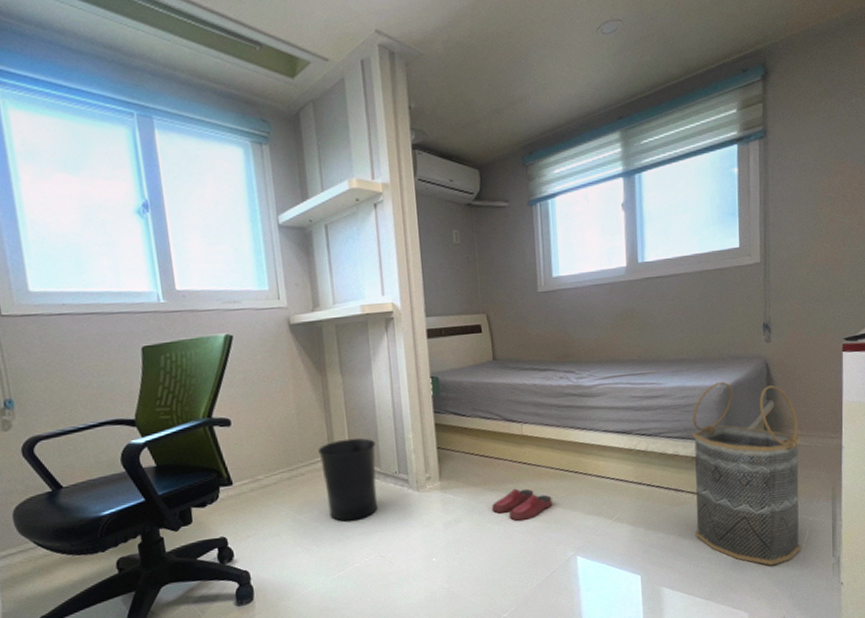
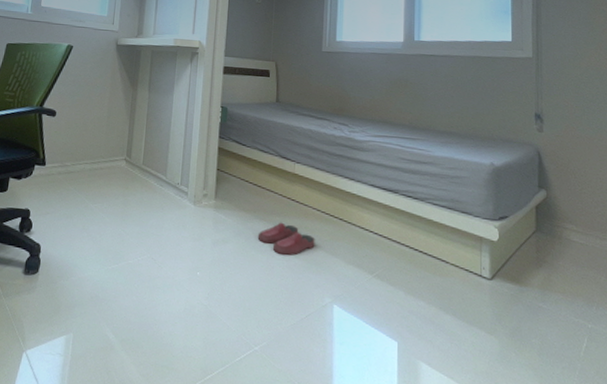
waste bin: present [318,438,378,522] -> none [116,145,166,220]
basket: present [692,381,802,566] -> none [457,160,579,369]

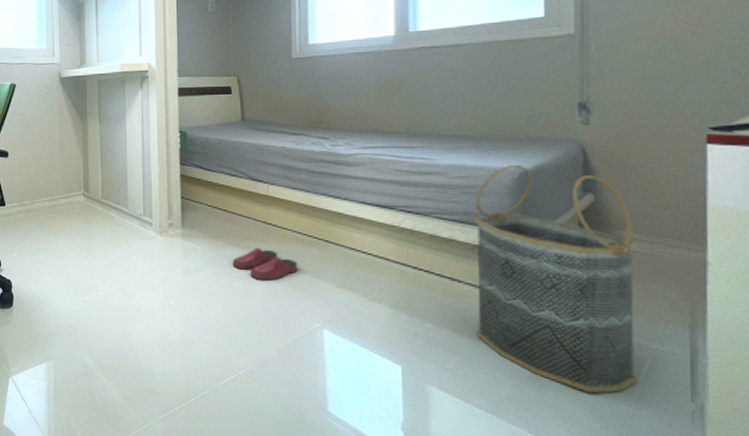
basket: none [457,160,579,369] -> present [474,164,638,394]

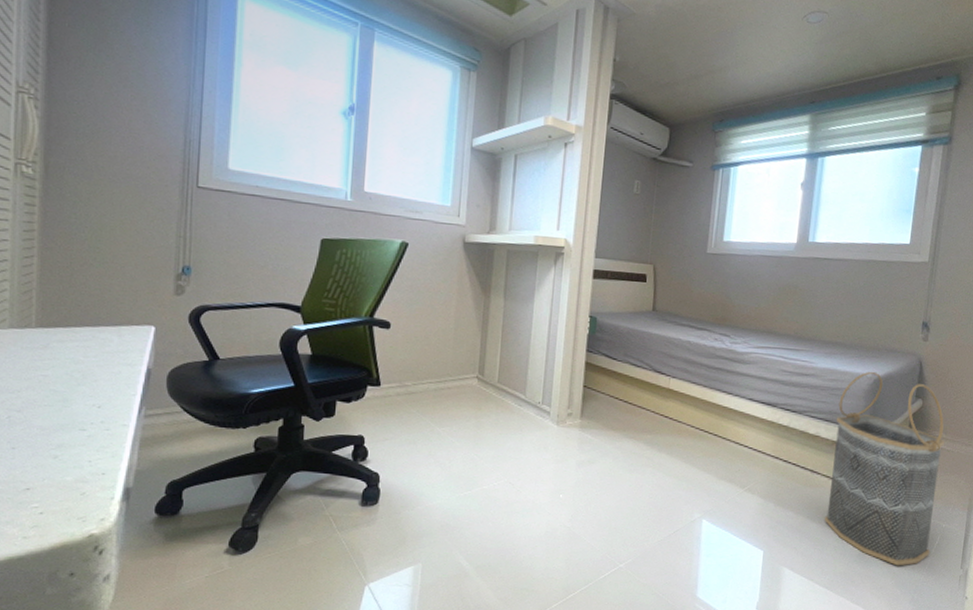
slippers: present [232,247,298,281] -> none [626,440,688,473]

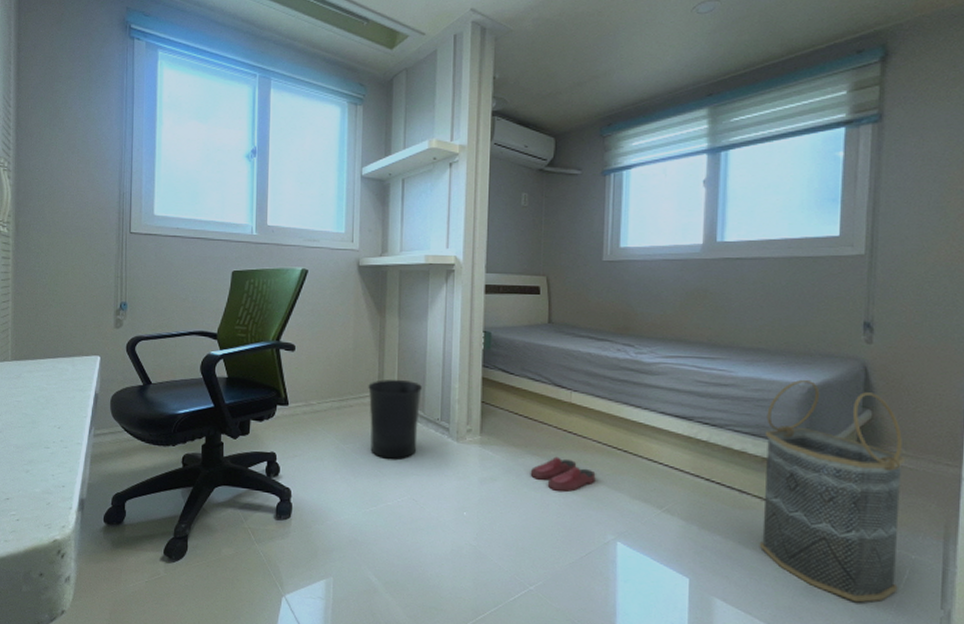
waste bin: none [468,361,525,443] -> present [368,379,422,460]
slippers: none [626,440,688,473] -> present [530,456,596,492]

